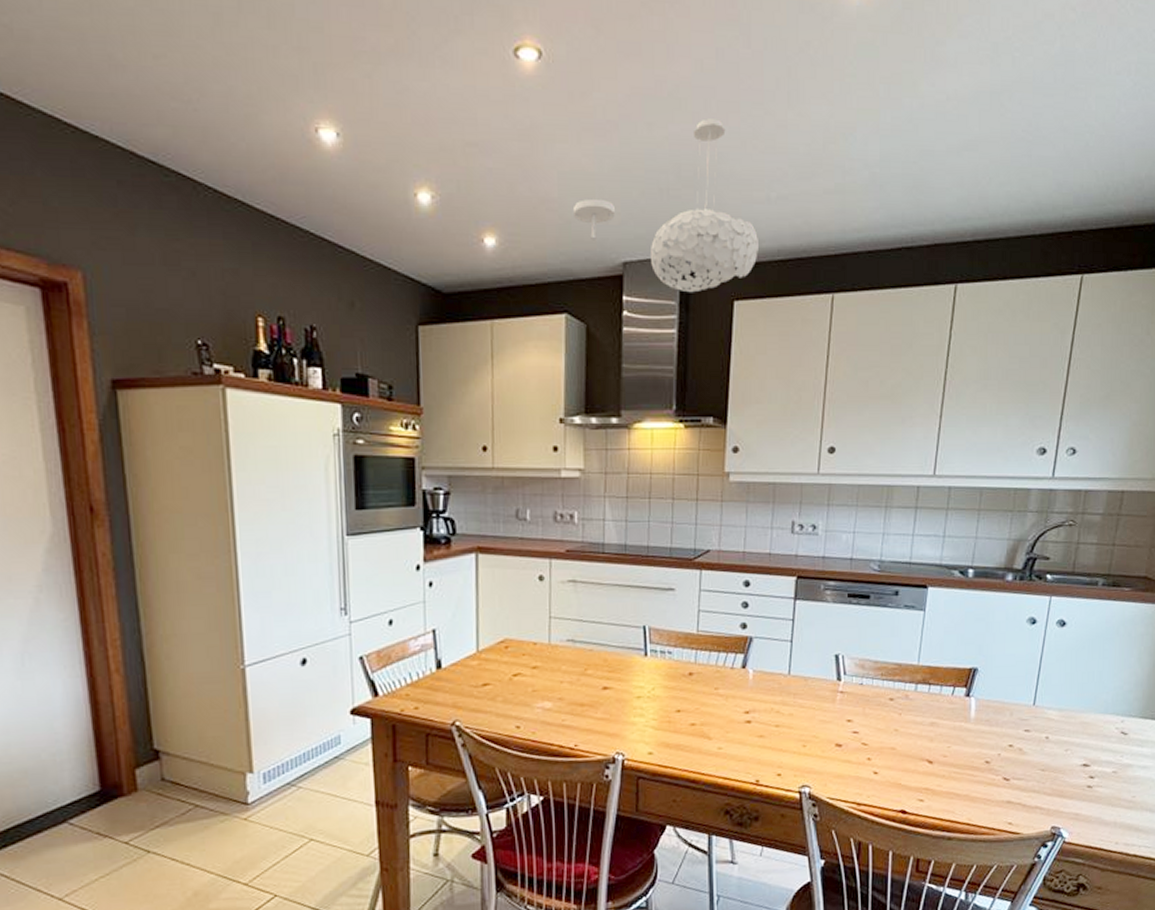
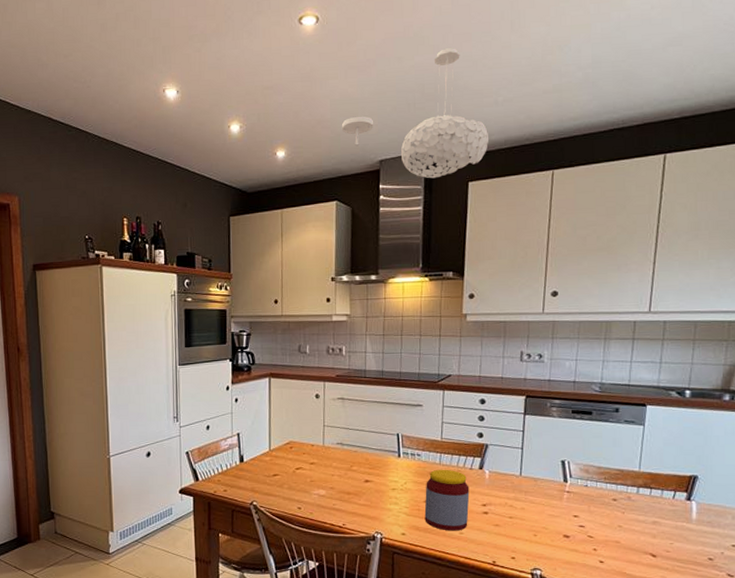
jar: none [676,669,730,747] -> present [424,469,470,531]

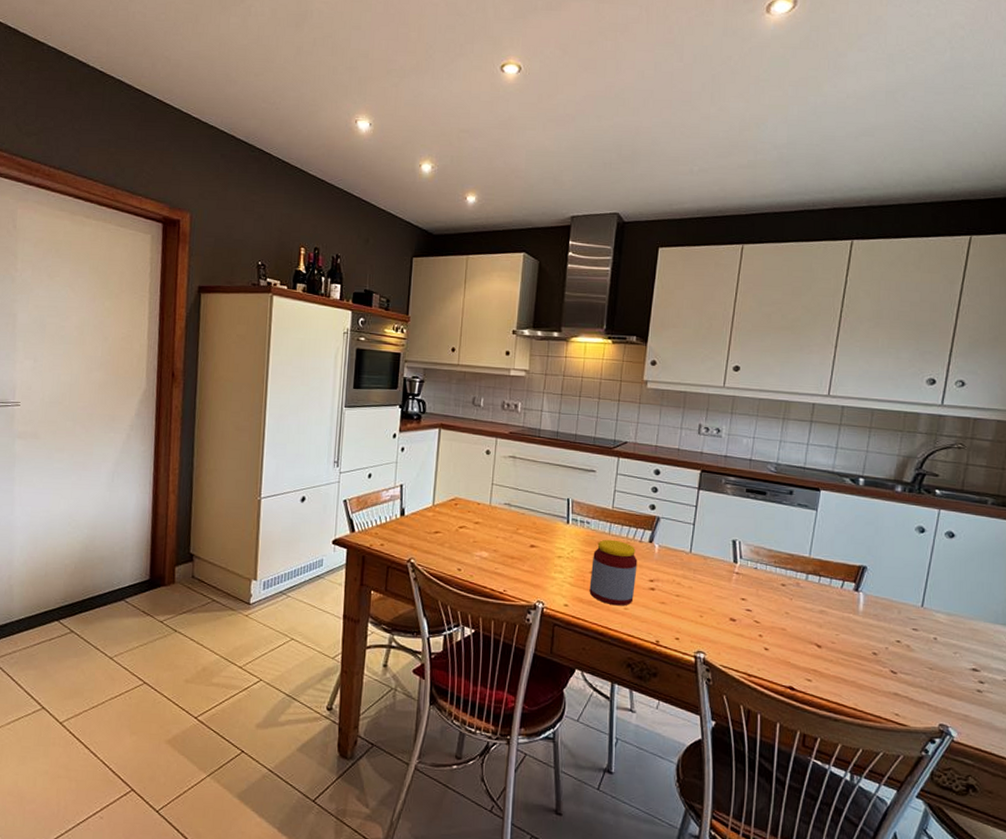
pendant light: present [341,48,488,179] -> none [535,112,682,241]

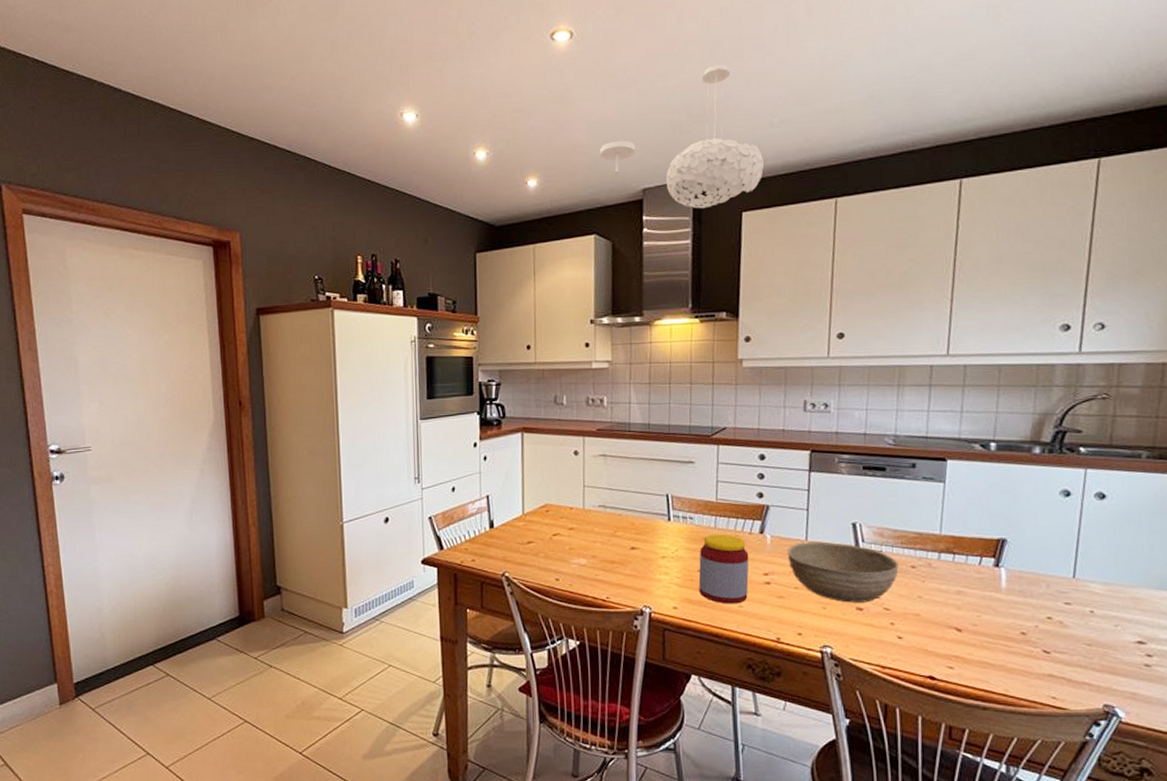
pendant light: none [535,112,682,241] -> present [599,64,764,209]
bowl: none [672,553,770,614] -> present [787,541,899,603]

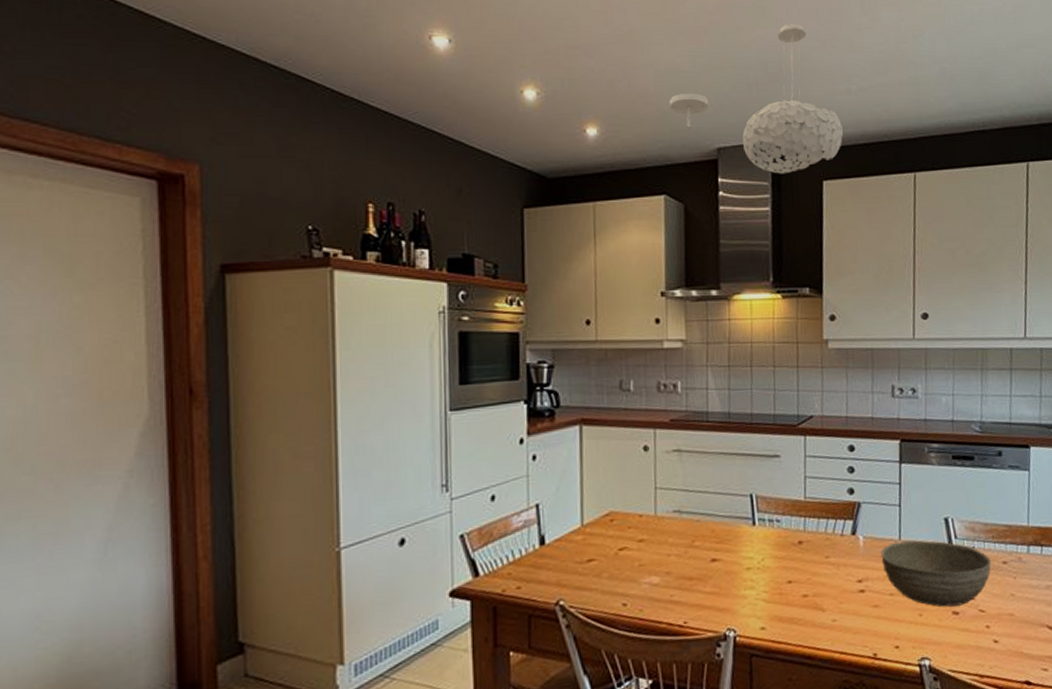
jar: present [698,534,749,604] -> none [788,537,842,619]

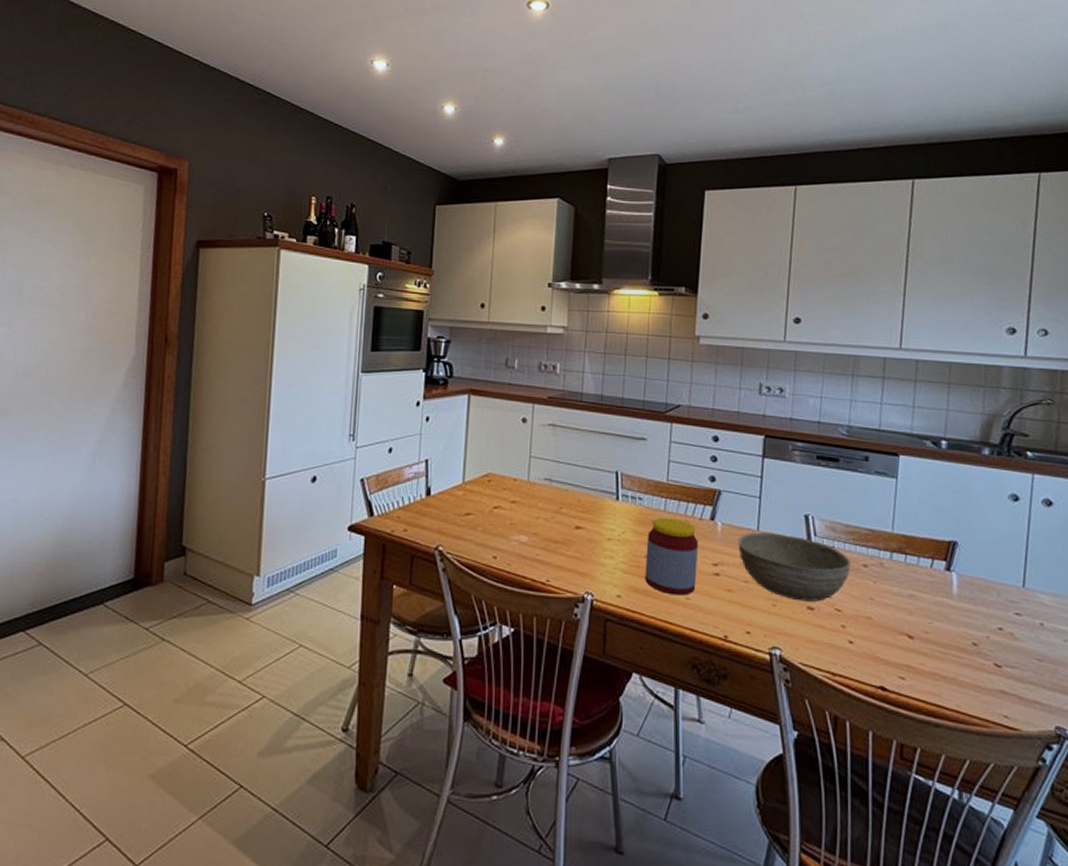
pendant light: present [669,23,843,174] -> none [568,49,727,184]
jar: none [788,537,842,619] -> present [645,517,699,596]

